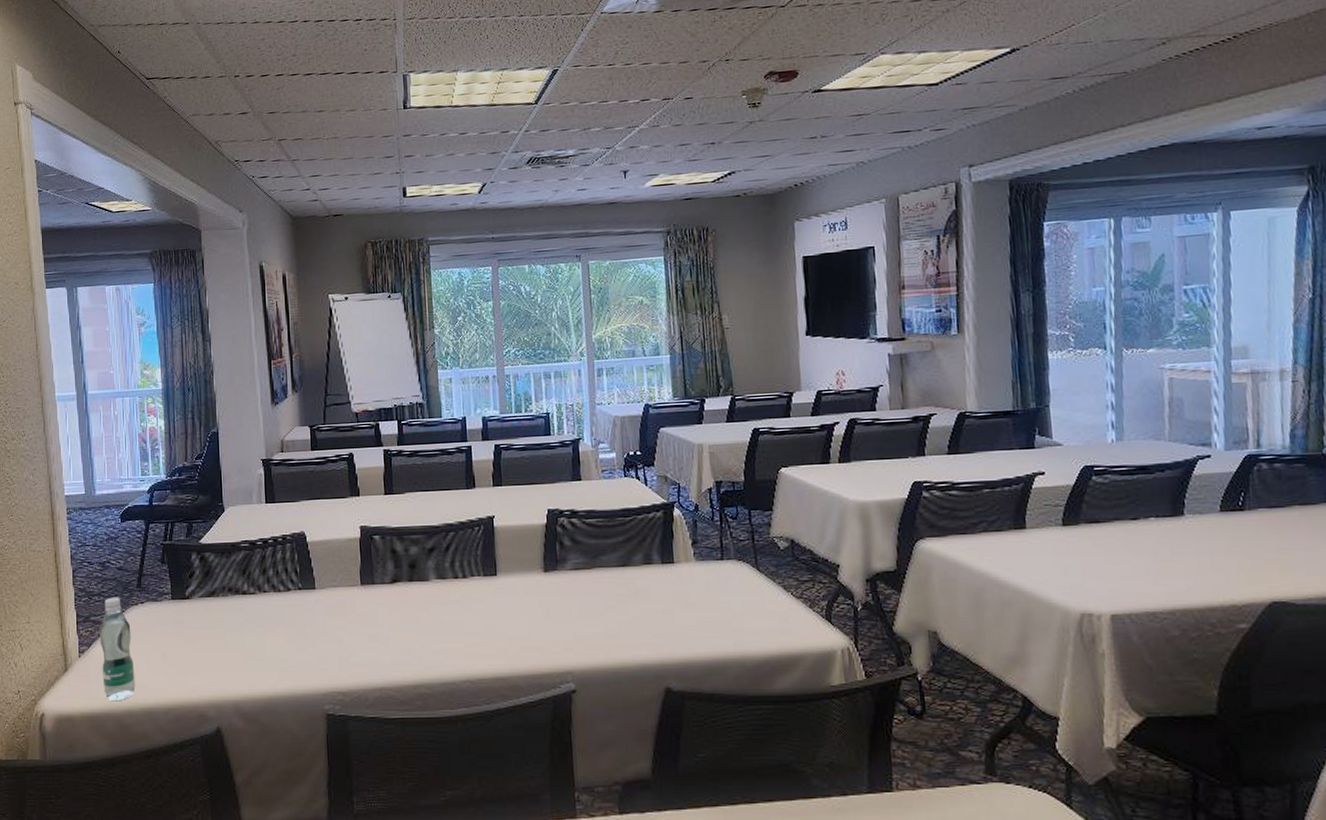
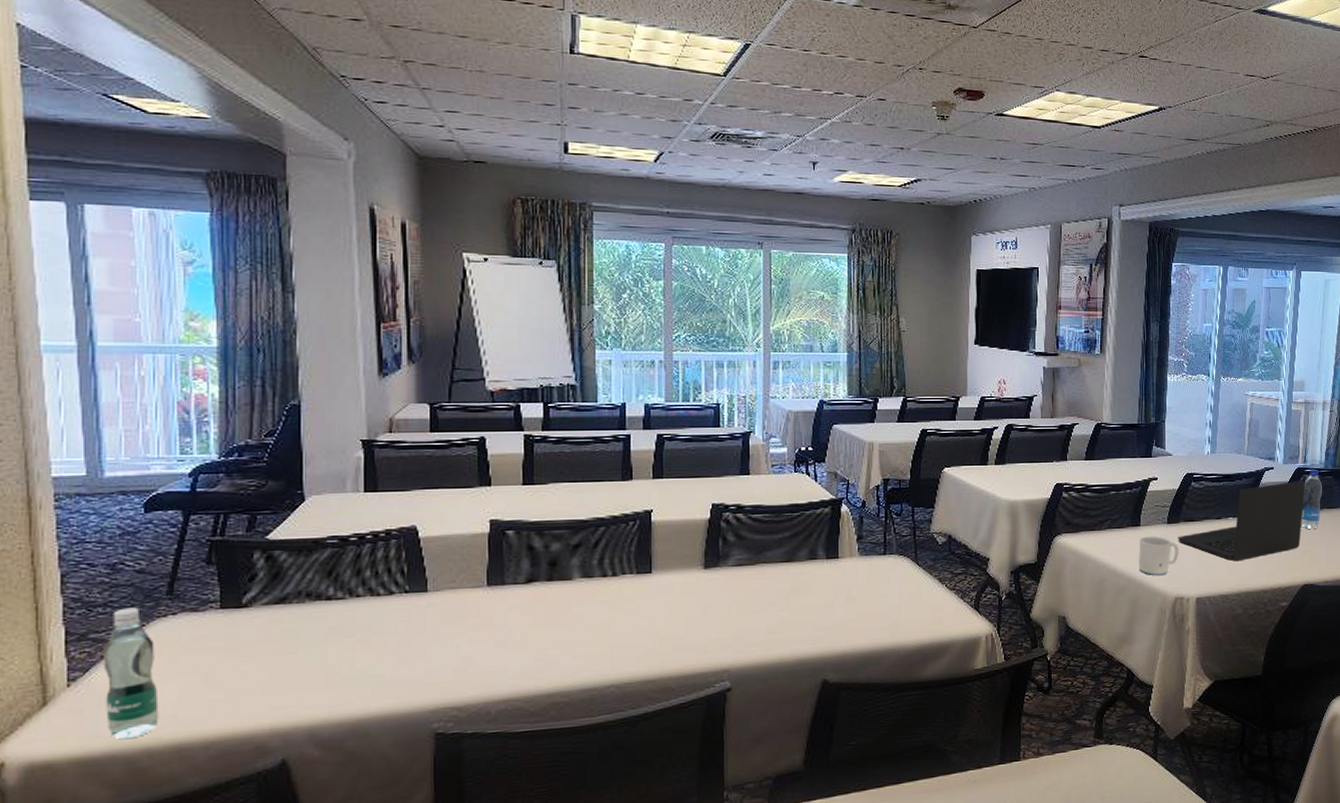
mug: none [1025,540,1082,588] -> present [1138,536,1179,576]
laptop: none [1078,470,1263,572] -> present [1178,481,1305,562]
bottle: none [1258,455,1290,533] -> present [1300,468,1322,530]

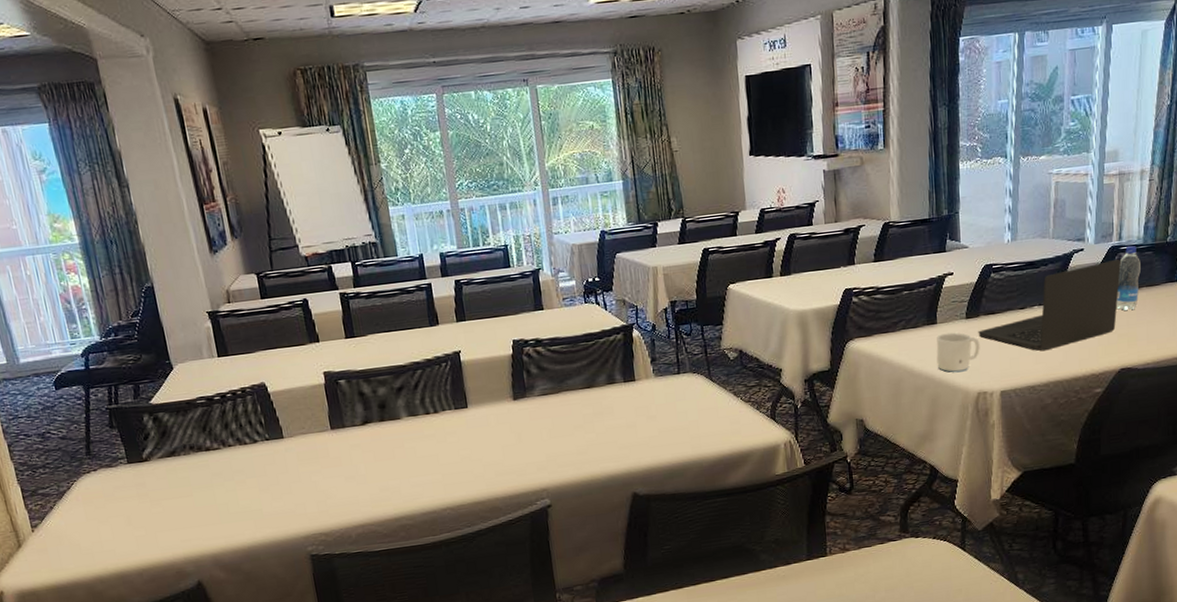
bottle: present [103,607,159,740] -> none [50,467,102,571]

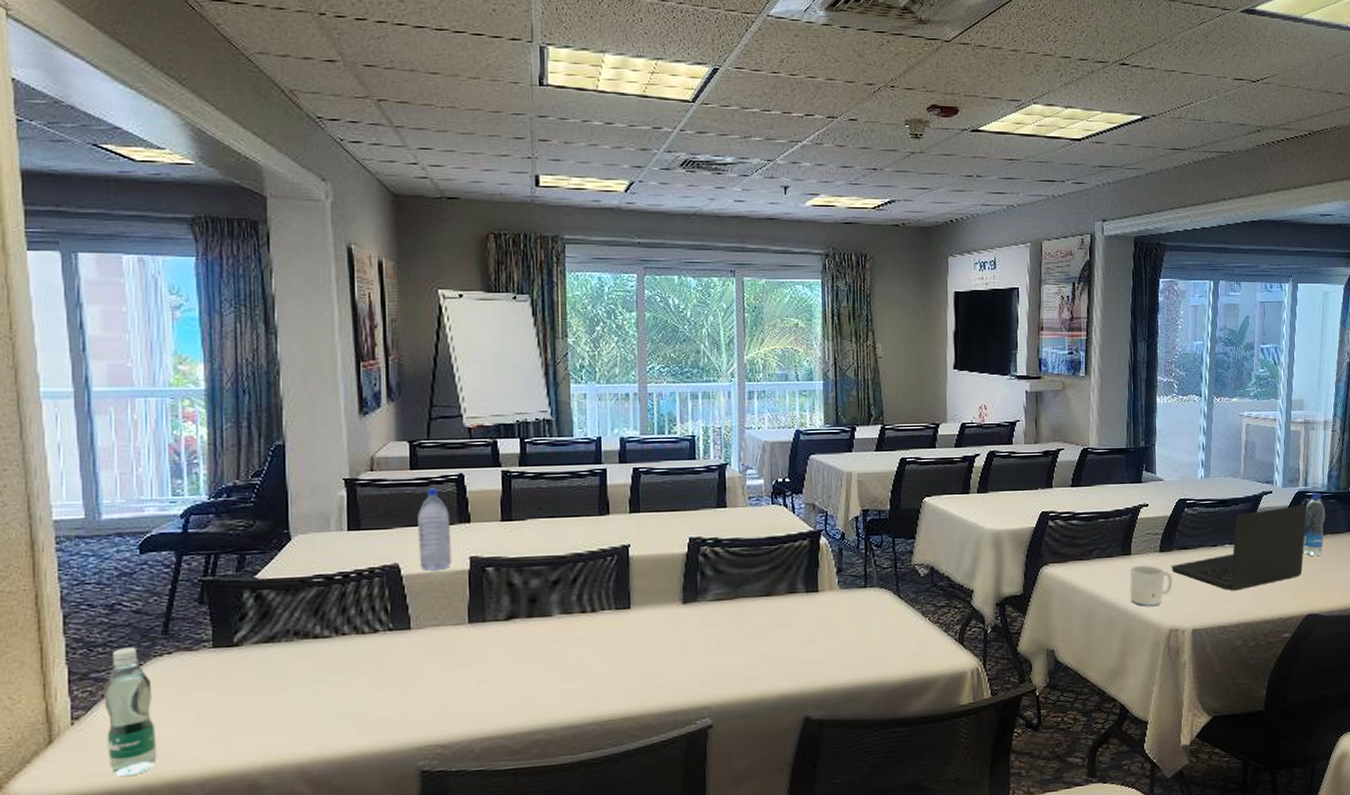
bottle: none [50,467,102,571] -> present [104,647,157,777]
water bottle: none [273,313,309,387] -> present [418,488,452,571]

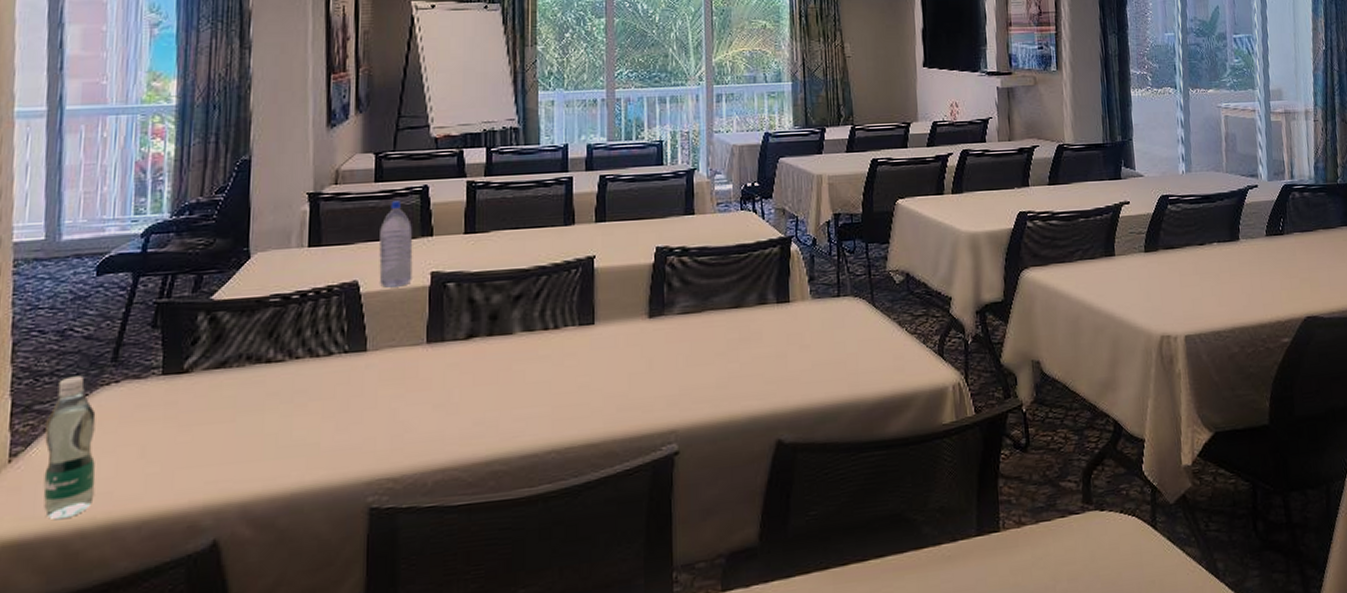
mug: present [1130,565,1173,607] -> none [1115,266,1161,312]
laptop: present [1171,505,1307,591] -> none [1158,199,1297,293]
bottle: present [1302,492,1325,557] -> none [1294,185,1316,254]

